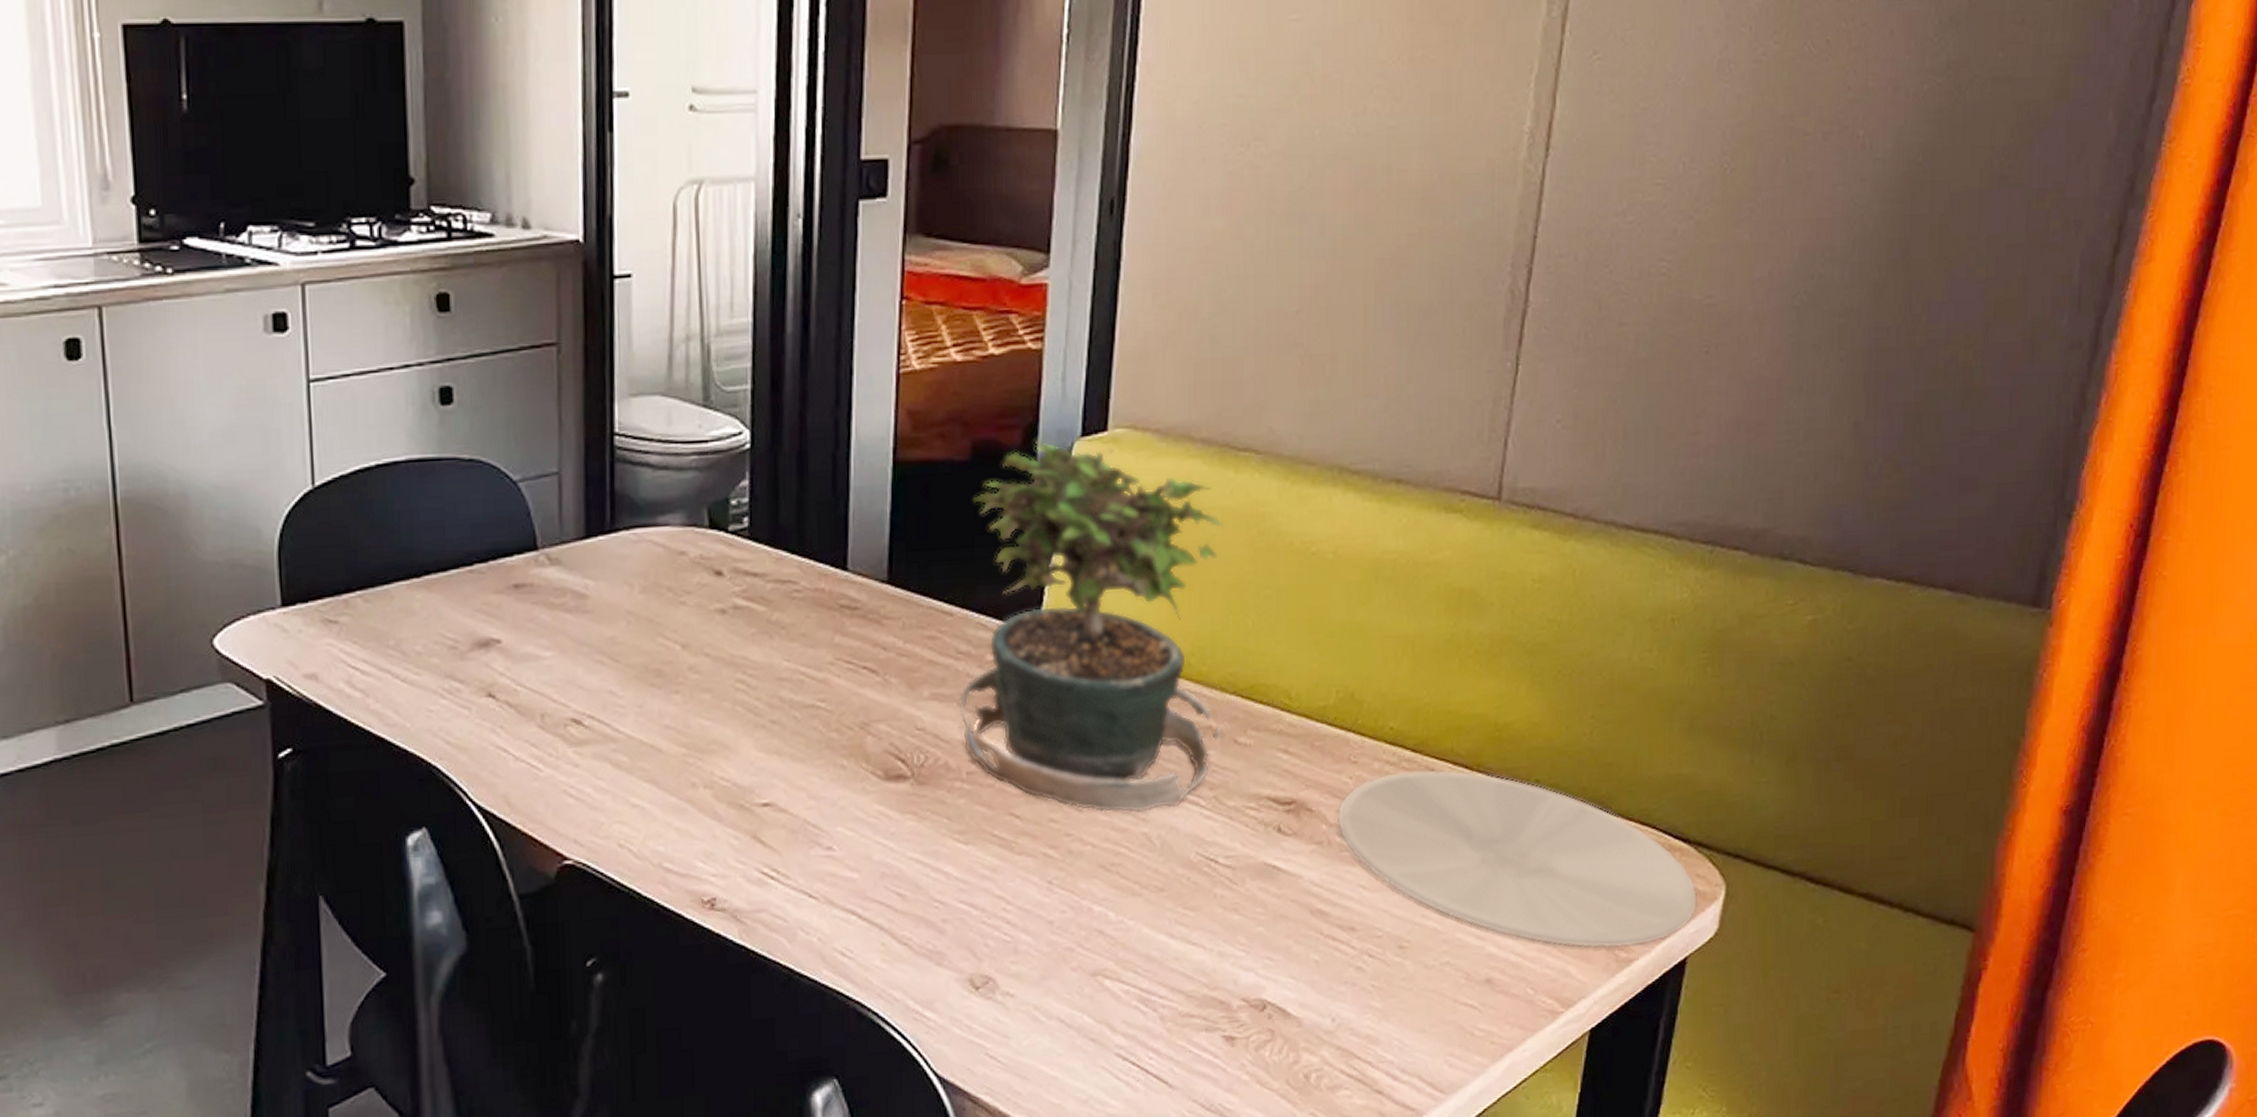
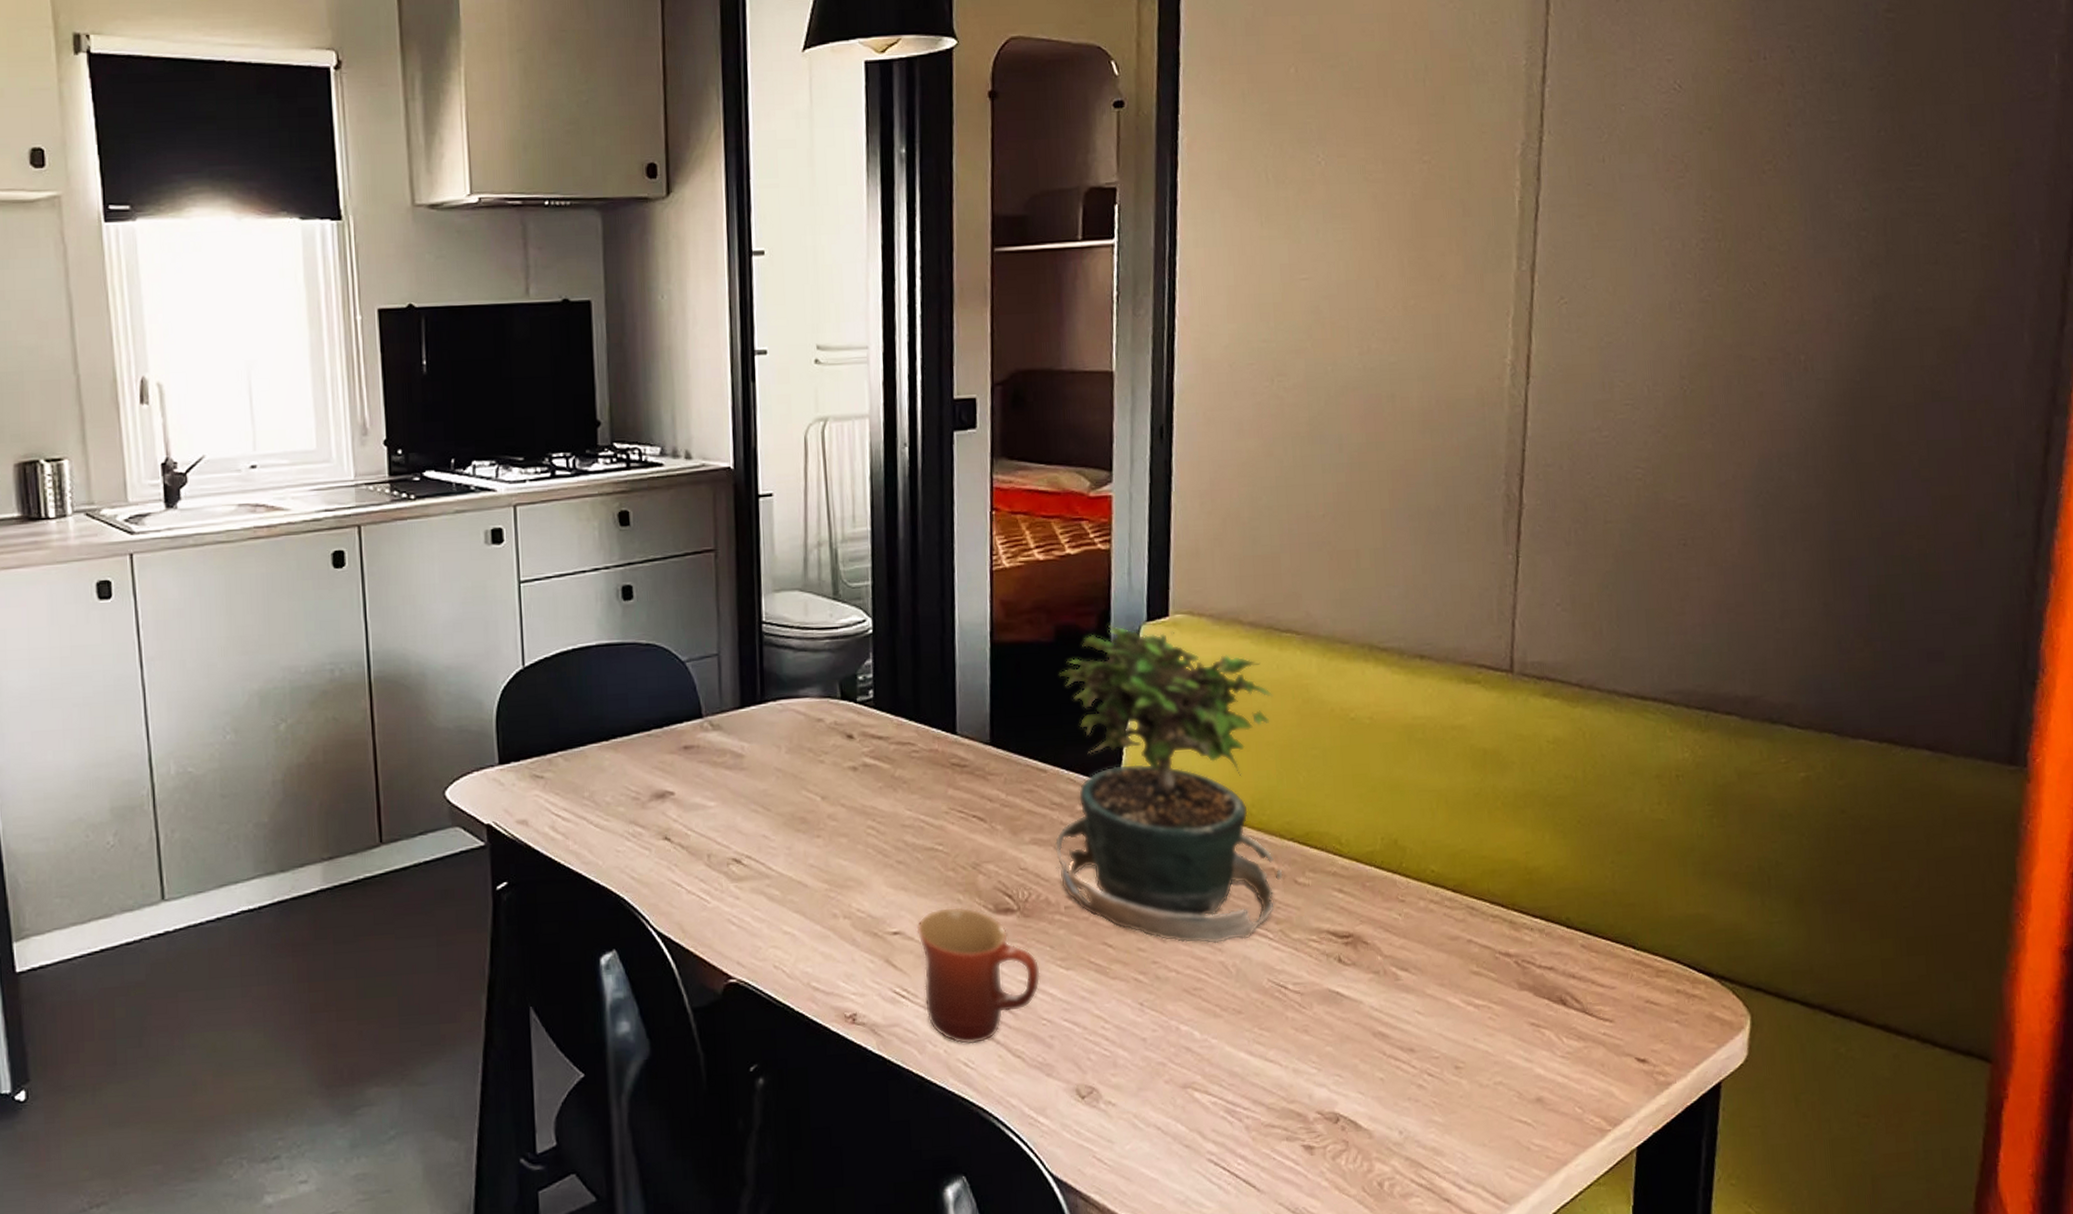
mug: none [791,773,935,932] -> present [916,906,1041,1045]
plate: present [1336,769,1698,949] -> none [1390,907,1726,1072]

